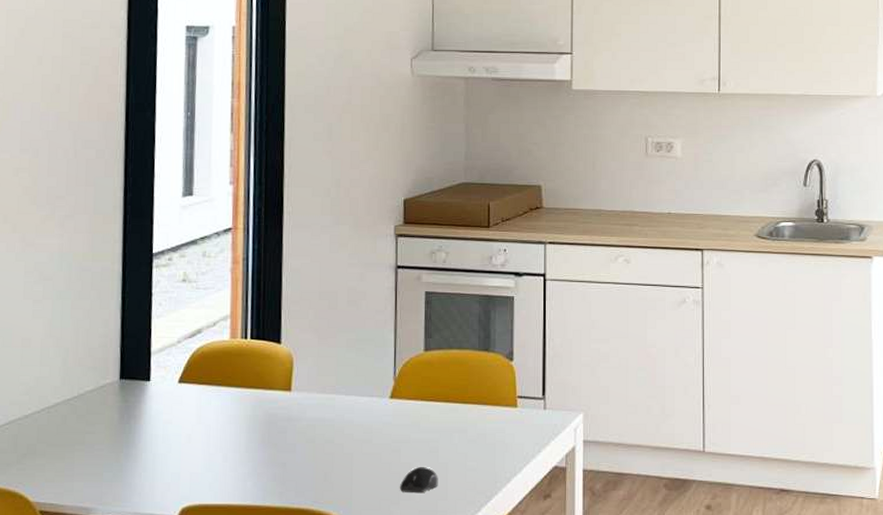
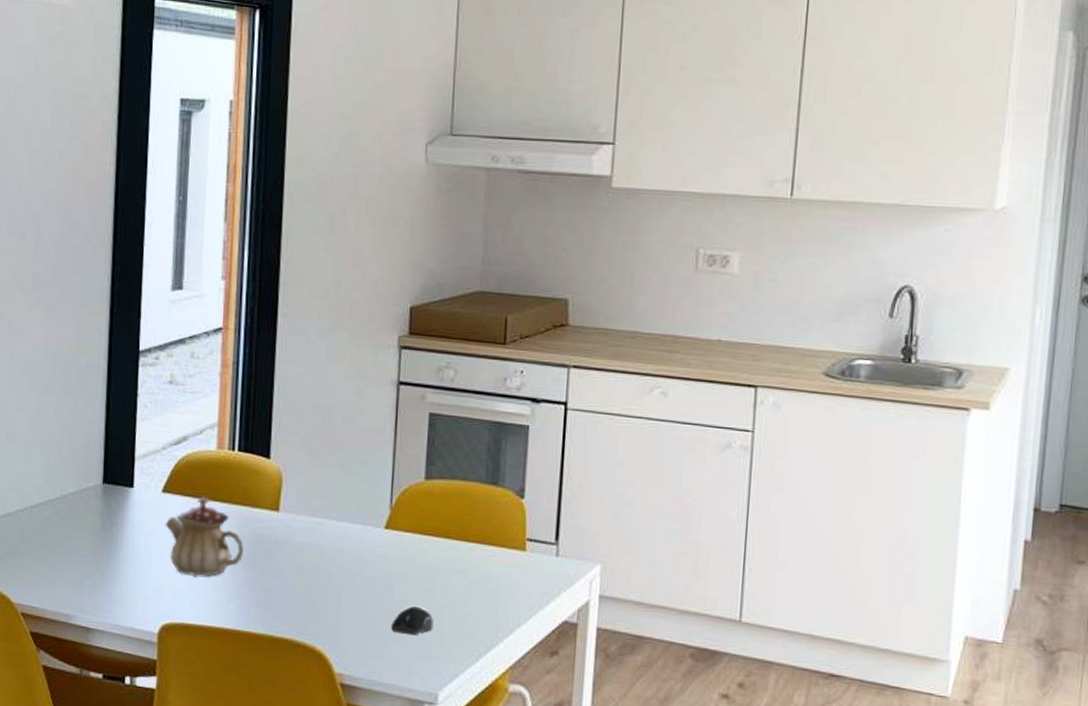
teapot: none [182,384,260,459] -> present [165,496,244,577]

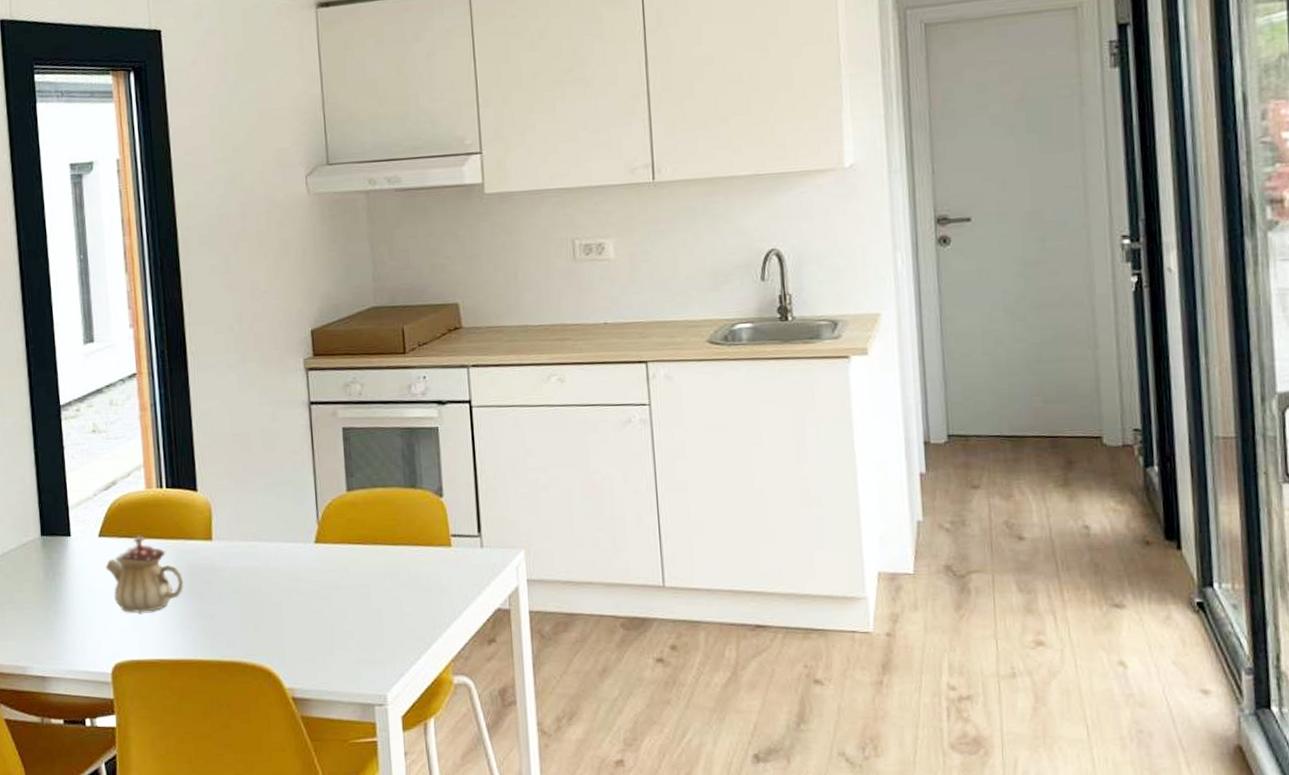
computer mouse: present [391,606,434,636] -> none [333,614,374,642]

